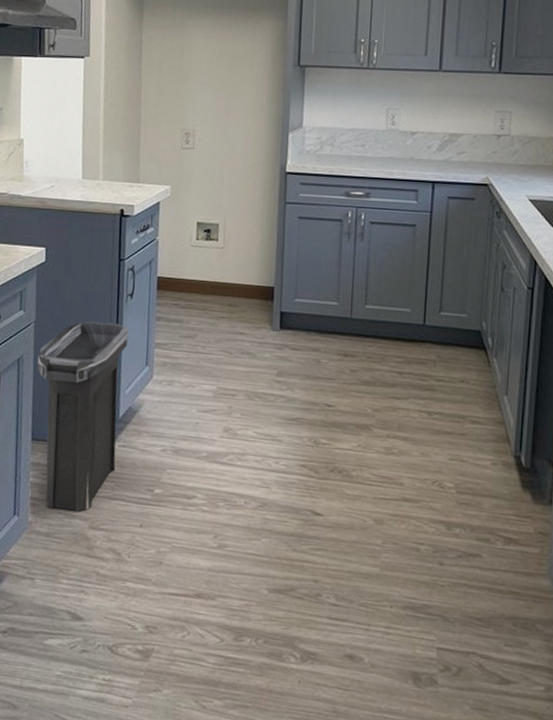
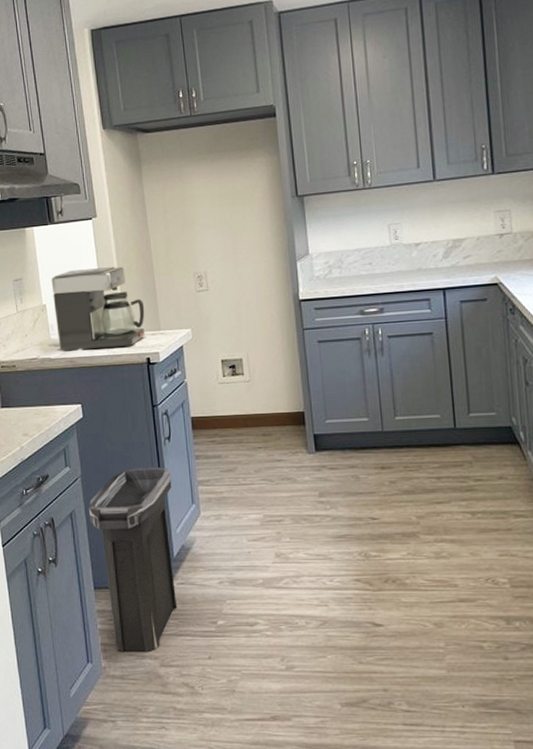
coffee maker: none [31,107,126,195] -> present [51,266,145,351]

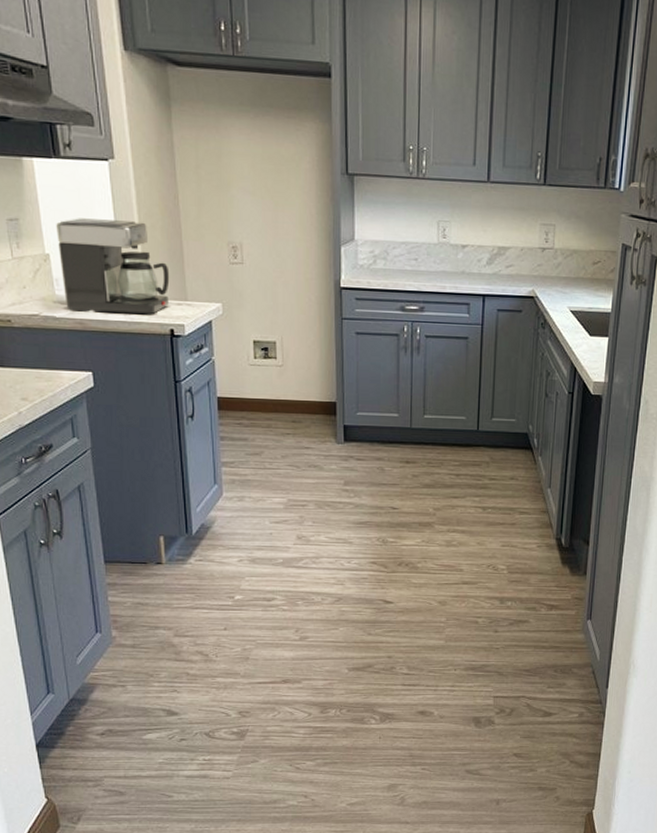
trash can: present [88,467,178,653] -> none [99,444,194,624]

